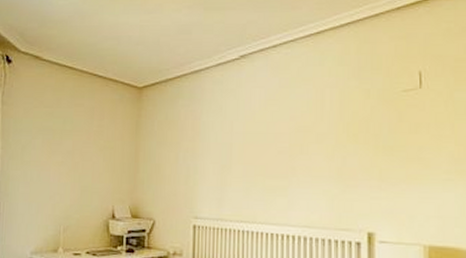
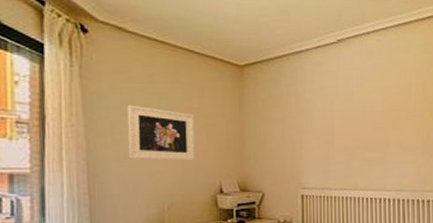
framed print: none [34,128,93,185] -> present [126,104,195,162]

